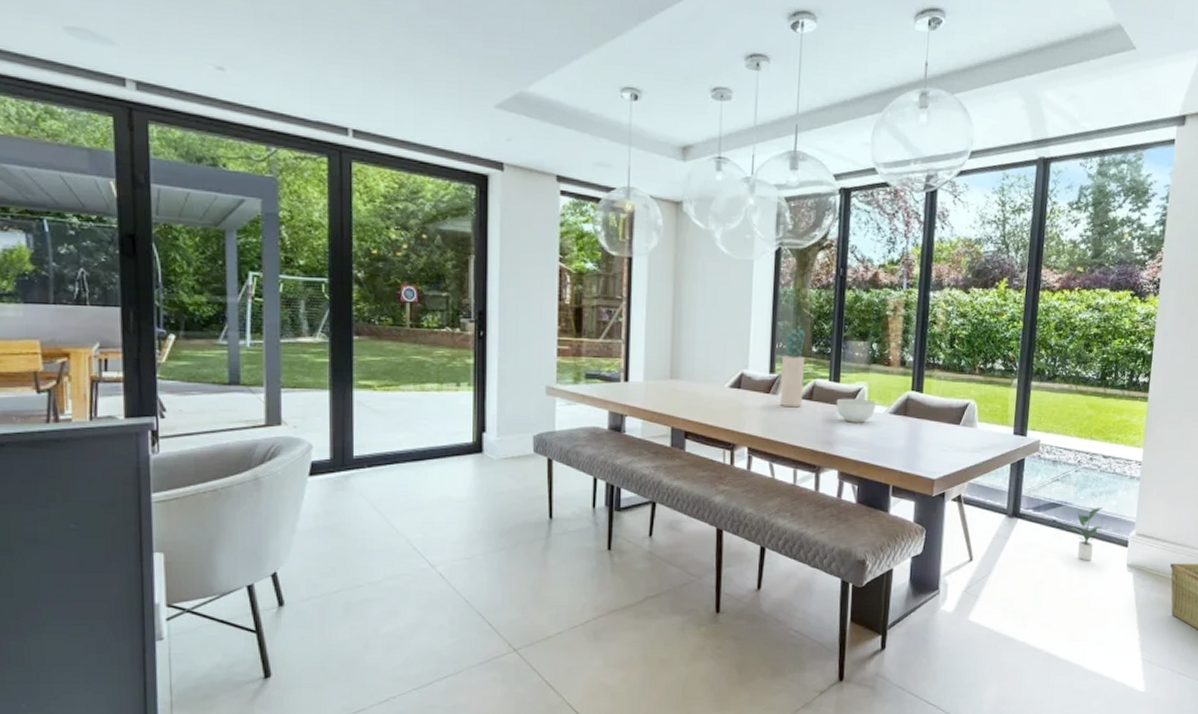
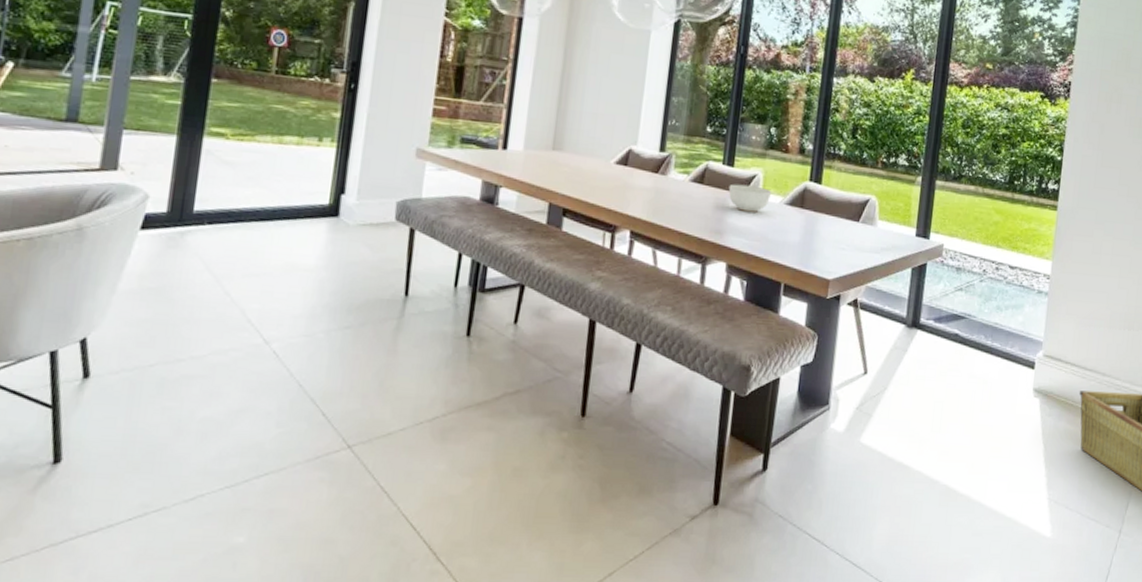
vase: present [779,321,806,408] -> none [668,98,701,191]
potted plant: present [1070,508,1104,561] -> none [974,323,1009,383]

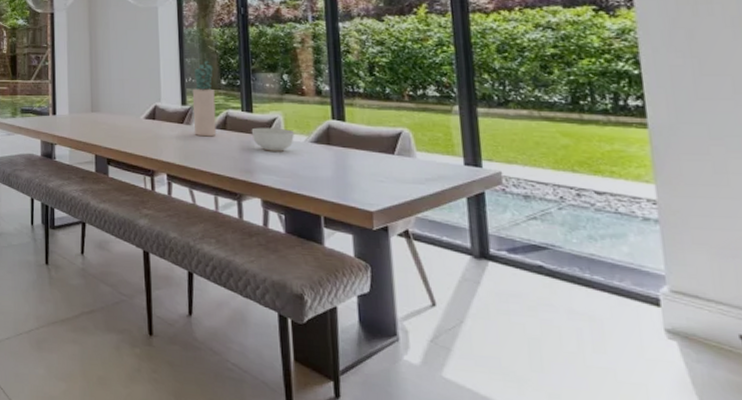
vase: none [668,98,701,191] -> present [192,57,217,137]

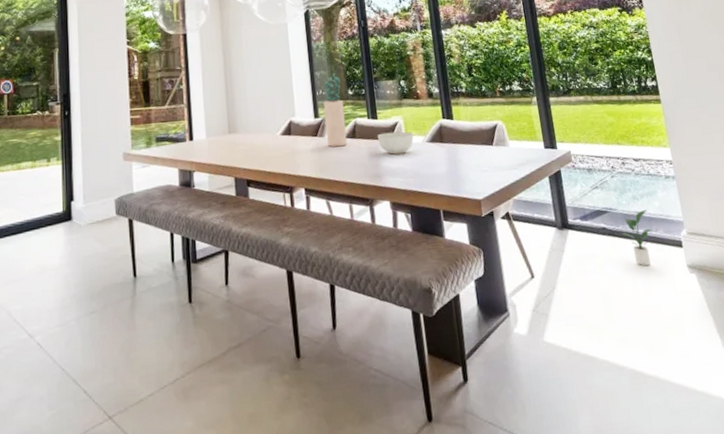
potted plant: none [566,254,617,320] -> present [621,210,654,267]

